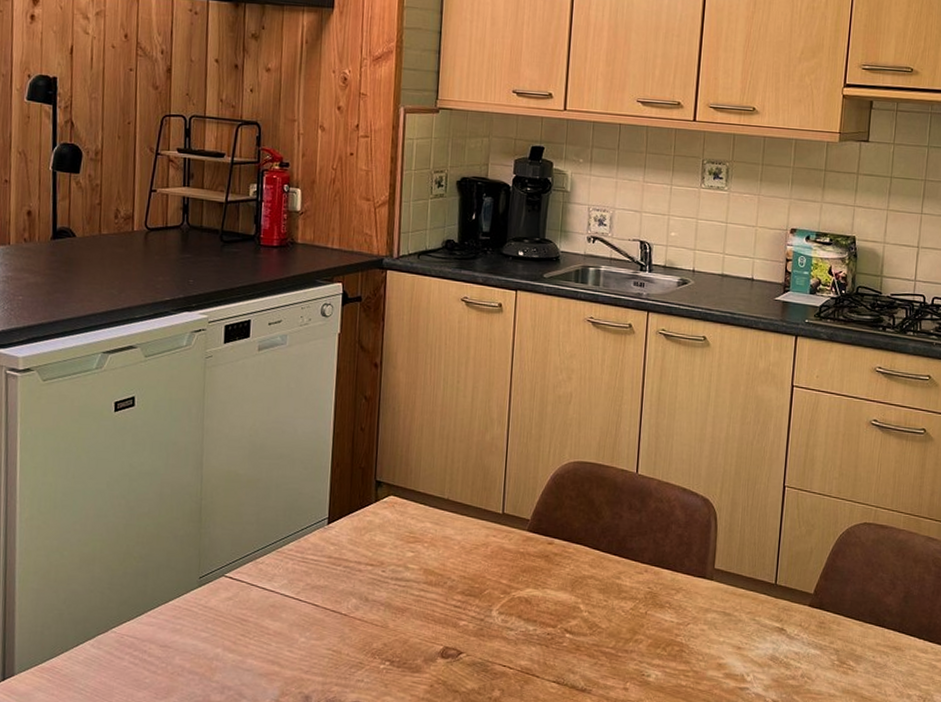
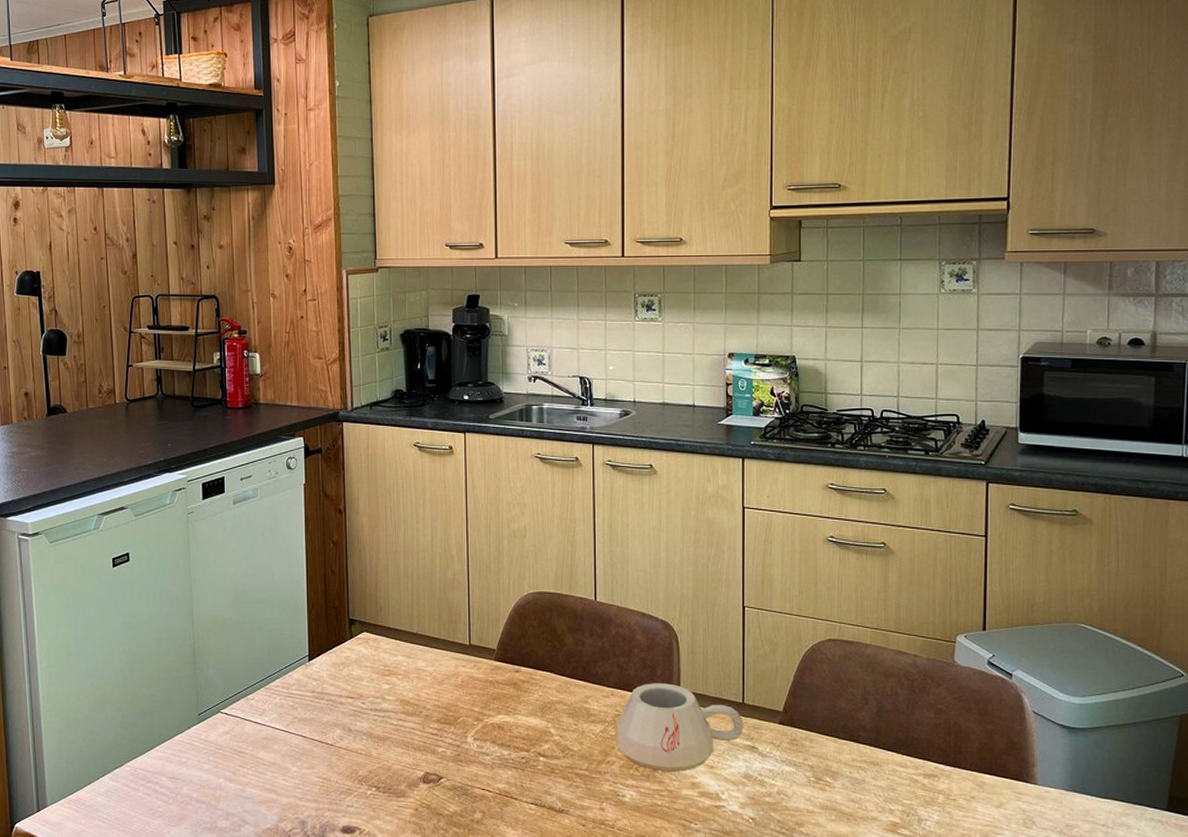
cup: none [644,560,774,653] -> present [614,683,743,773]

